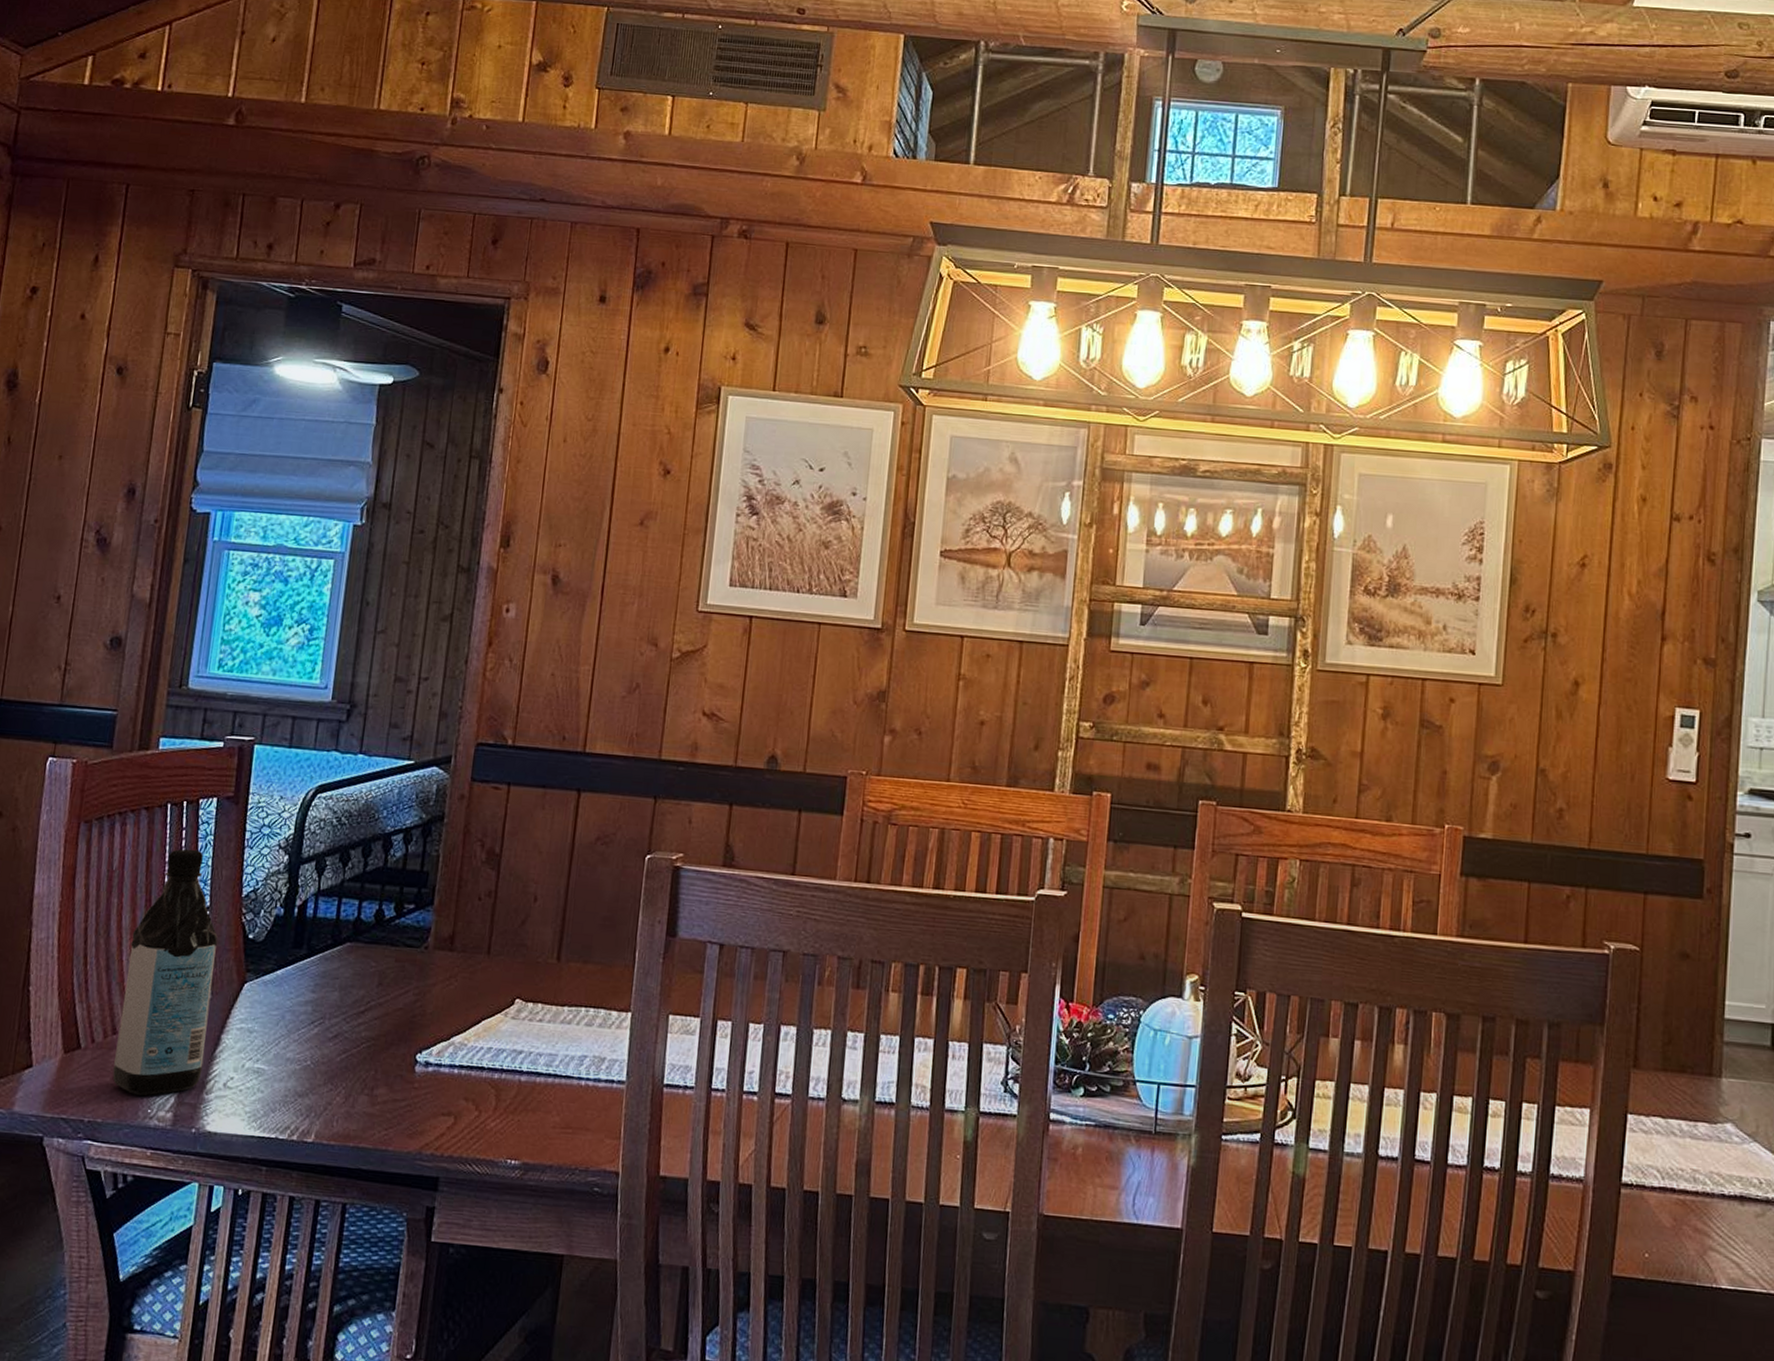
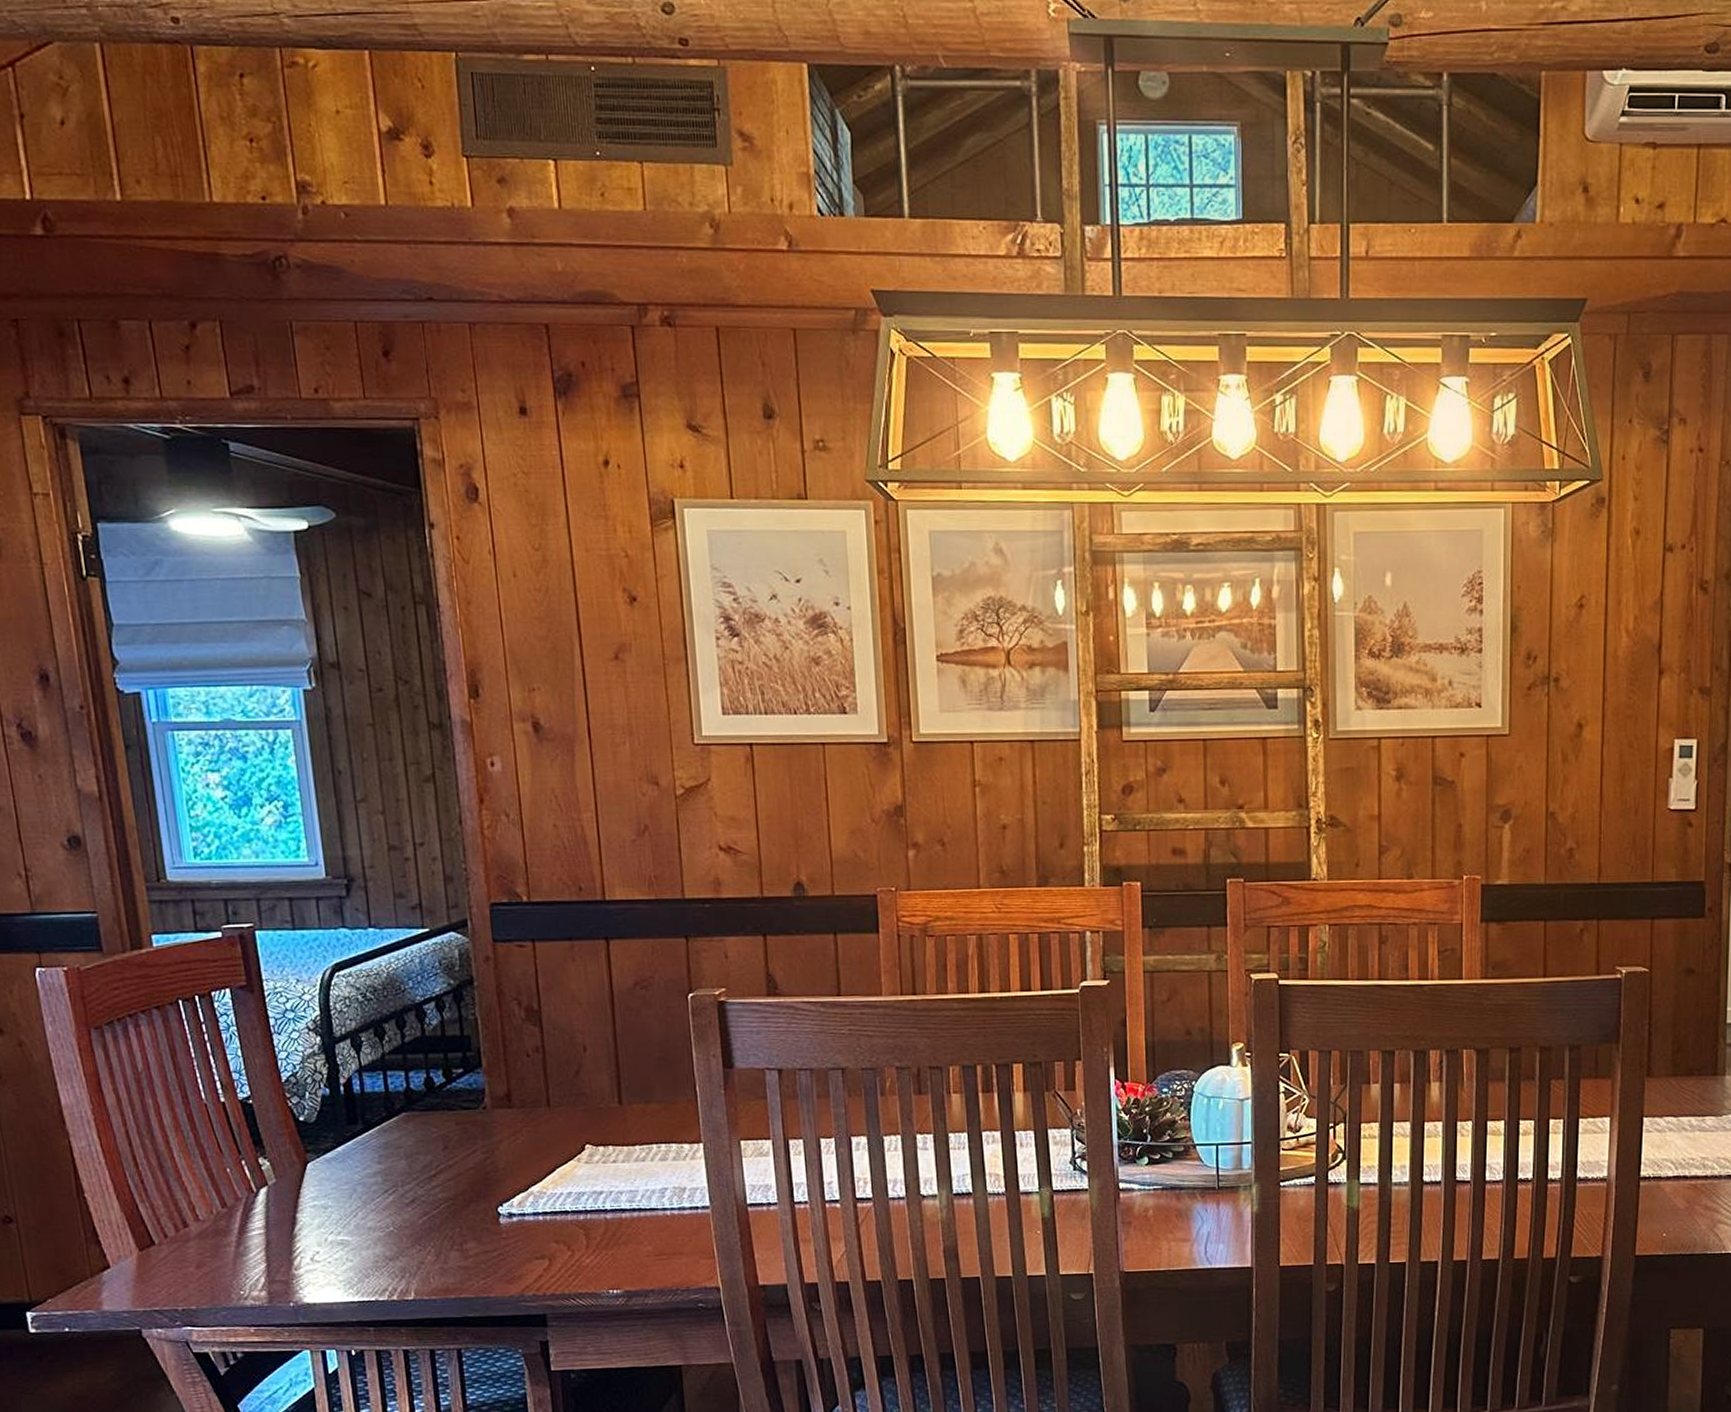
water bottle: present [112,848,218,1096] -> none [177,1042,286,1280]

